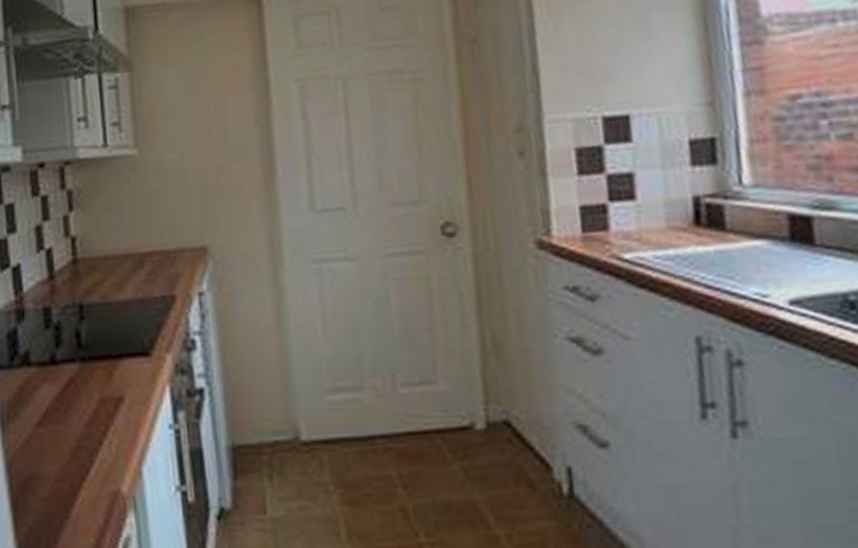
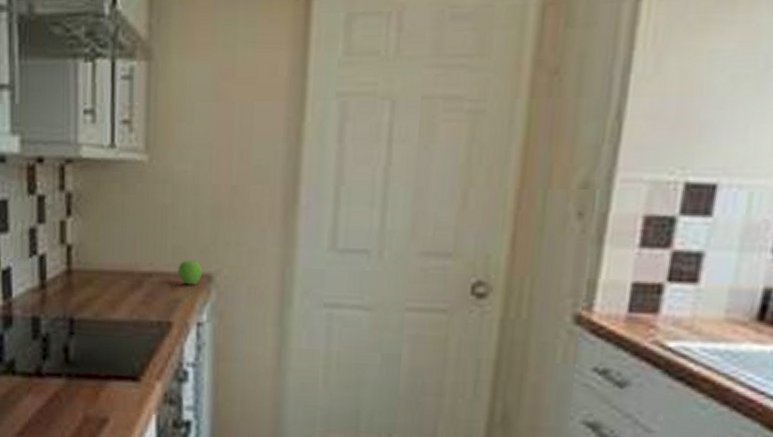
fruit: none [175,236,198,259] -> present [177,260,203,285]

